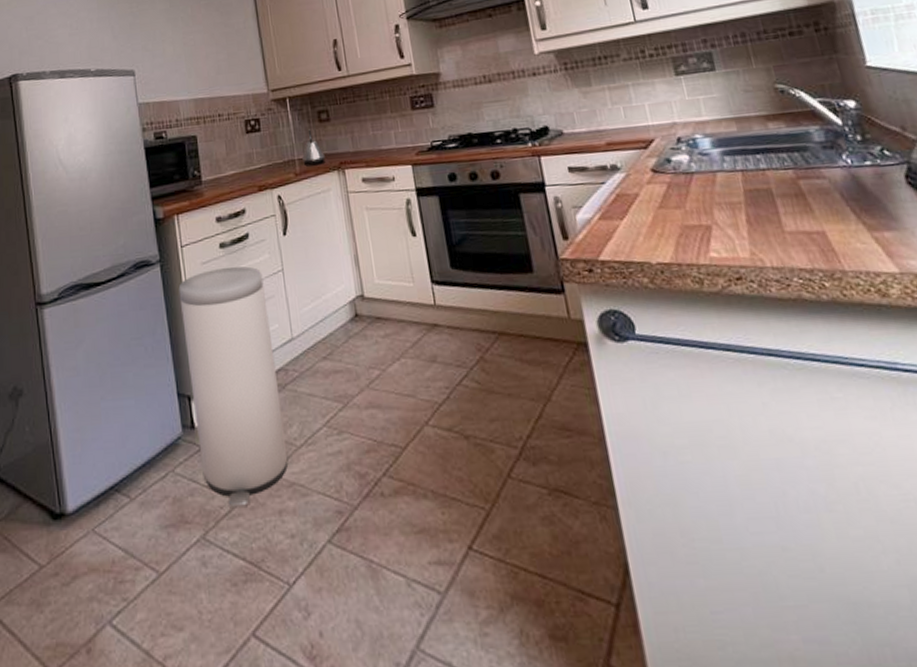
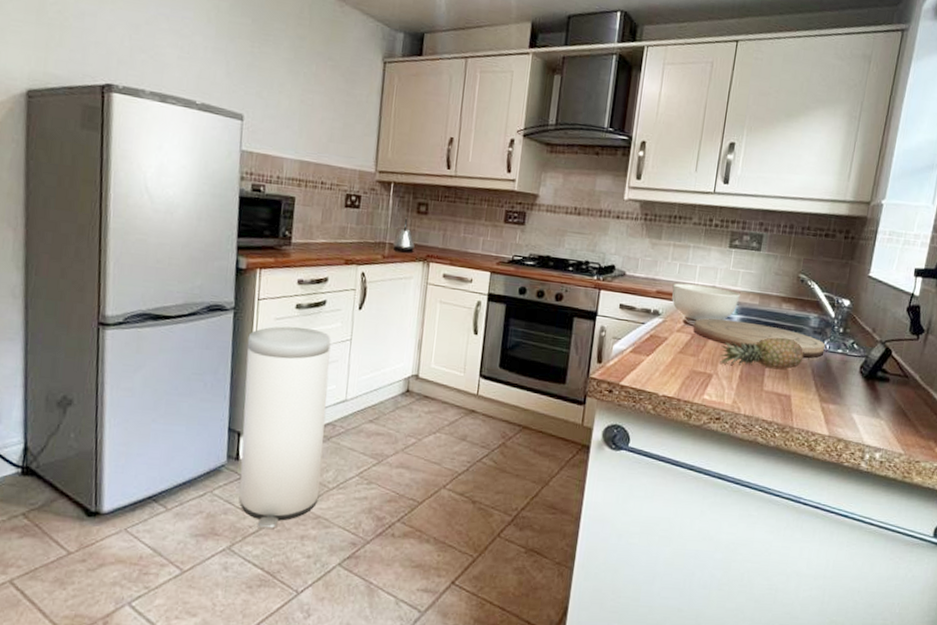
bowl: none [622,122,712,168] -> present [671,283,740,321]
cutting board: none [665,152,848,187] -> present [694,318,826,358]
fruit: none [707,162,823,210] -> present [719,337,804,370]

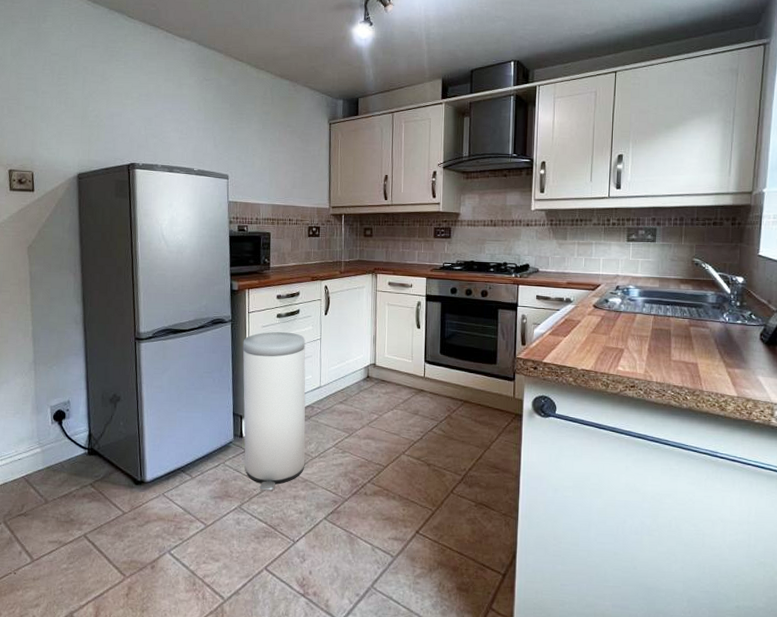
kettle: present [393,217,415,253] -> none [347,240,364,268]
bowl: present [671,283,740,321] -> none [580,274,641,305]
cutting board: present [694,318,826,358] -> none [603,301,725,330]
fruit: present [719,337,804,370] -> none [628,313,706,341]

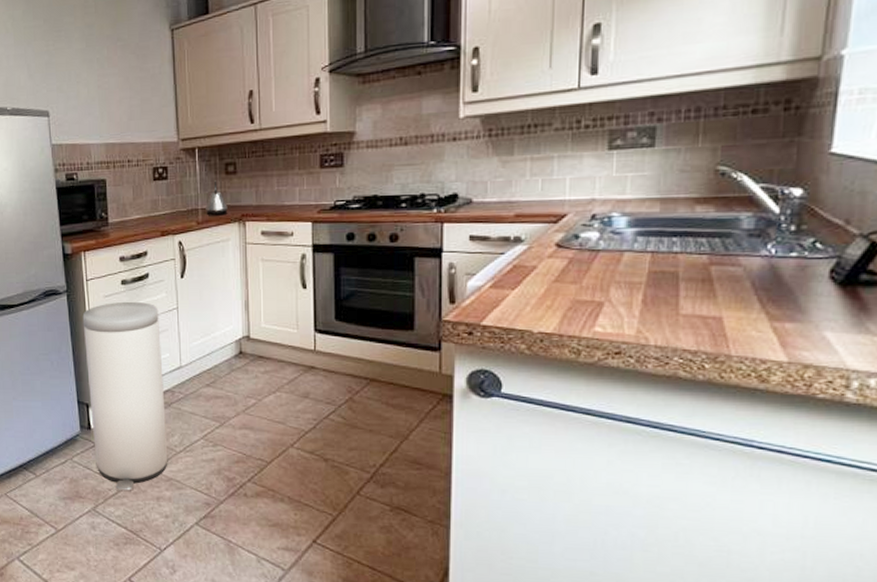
kettle: none [347,240,364,268] -> present [206,180,228,216]

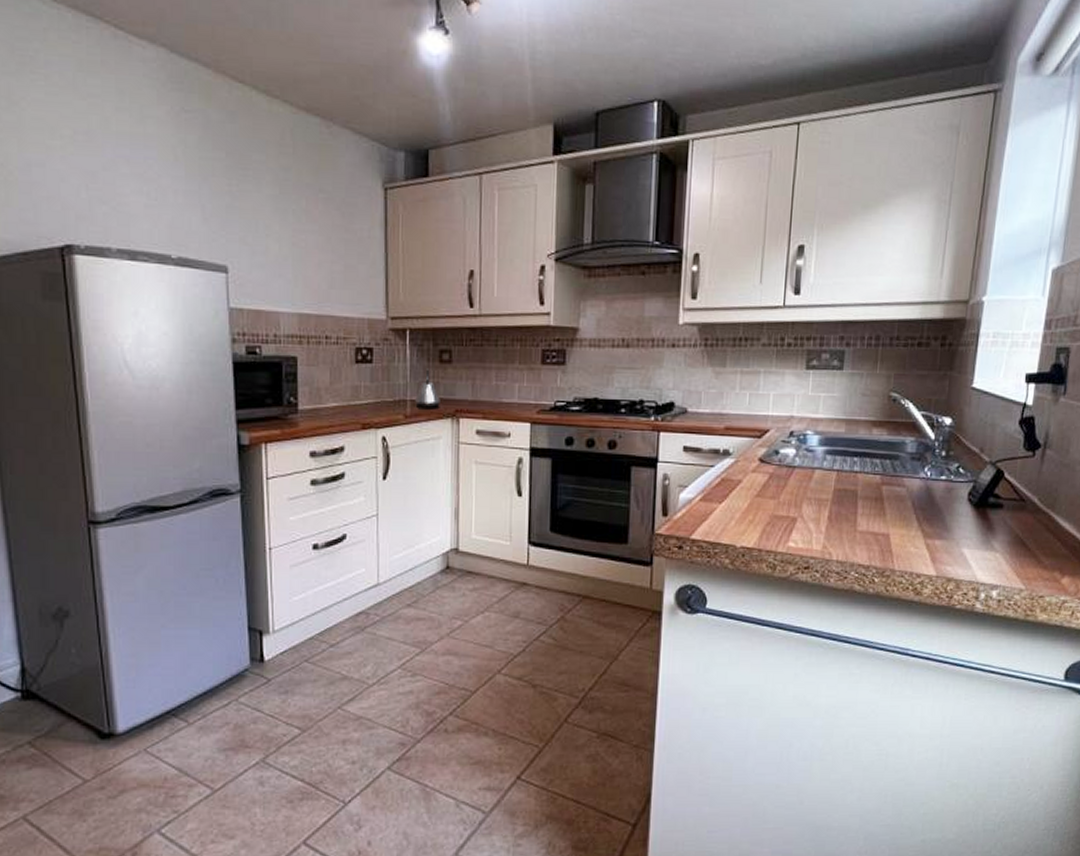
pedal bin: present [82,301,168,492] -> none [259,505,359,736]

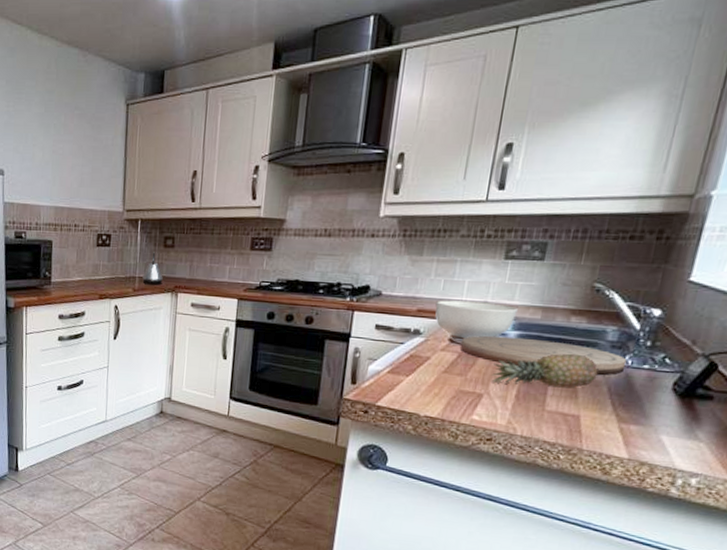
bowl: none [742,415,823,458] -> present [435,300,518,339]
cutting board: none [771,453,926,489] -> present [461,335,627,375]
fruit: none [803,468,902,505] -> present [492,353,598,388]

